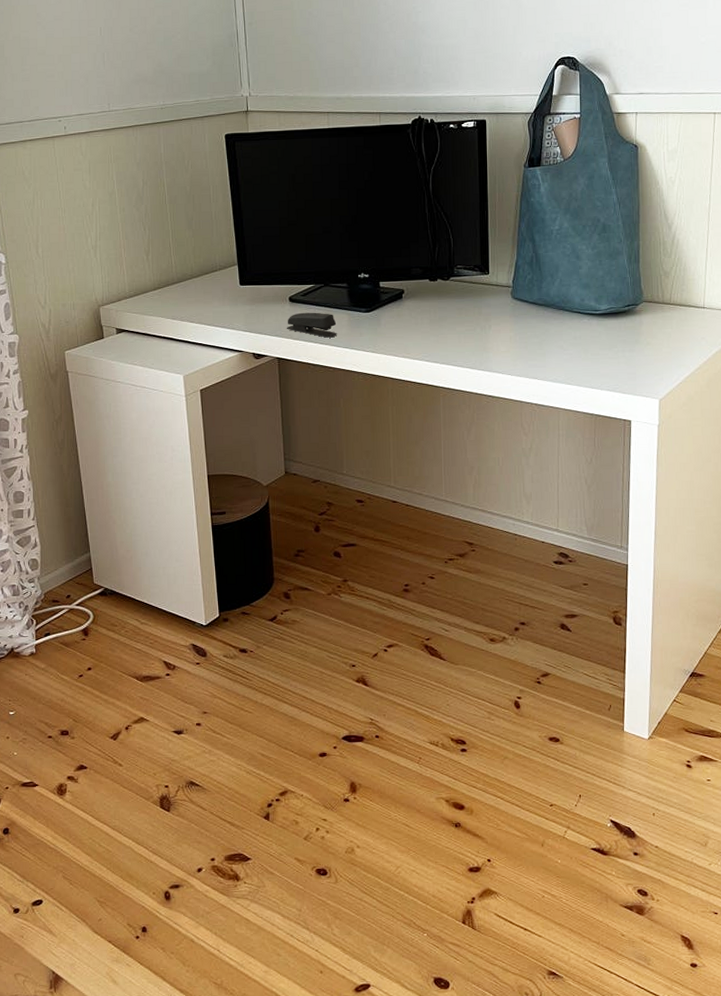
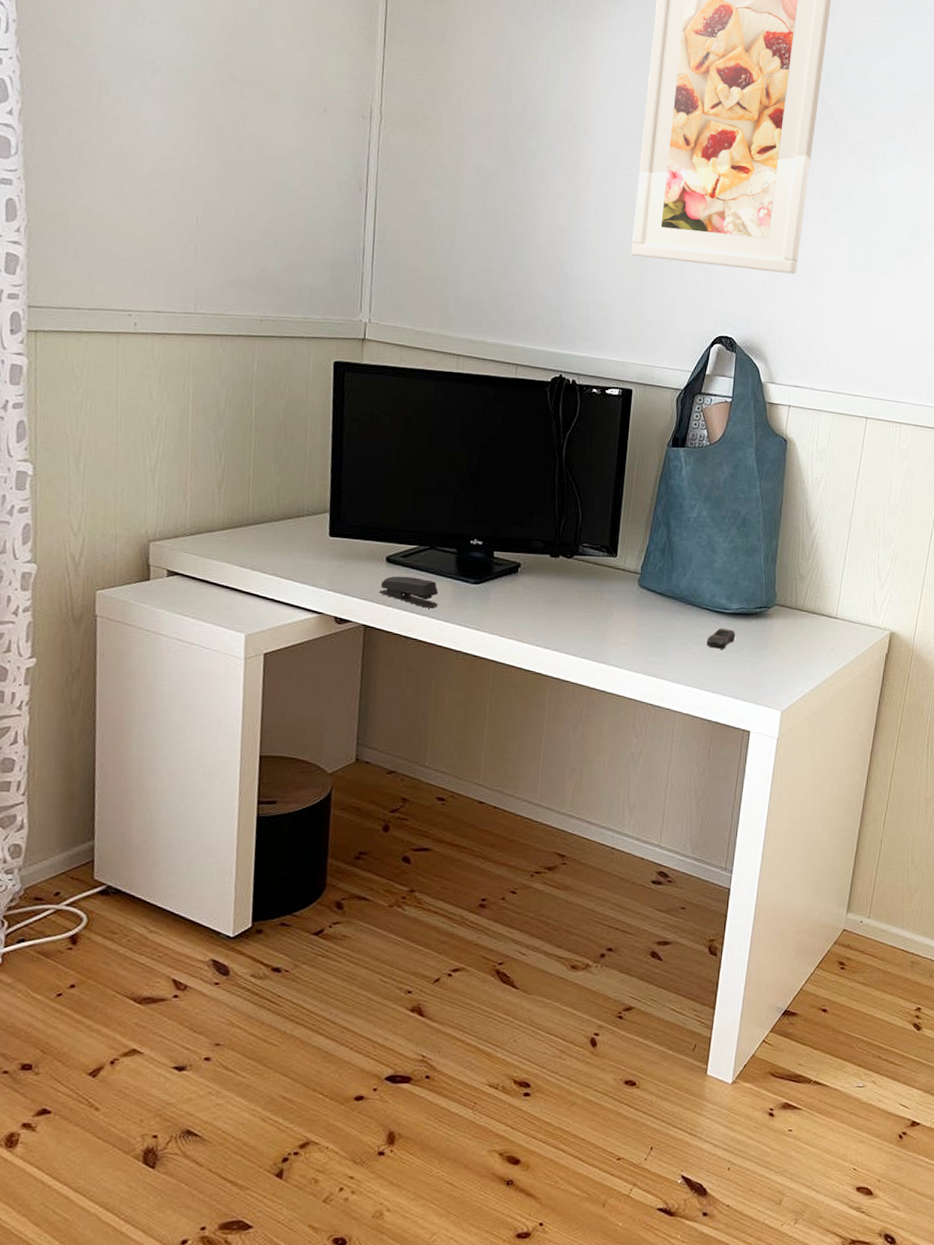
computer mouse: none [581,328,608,348] -> present [707,627,736,649]

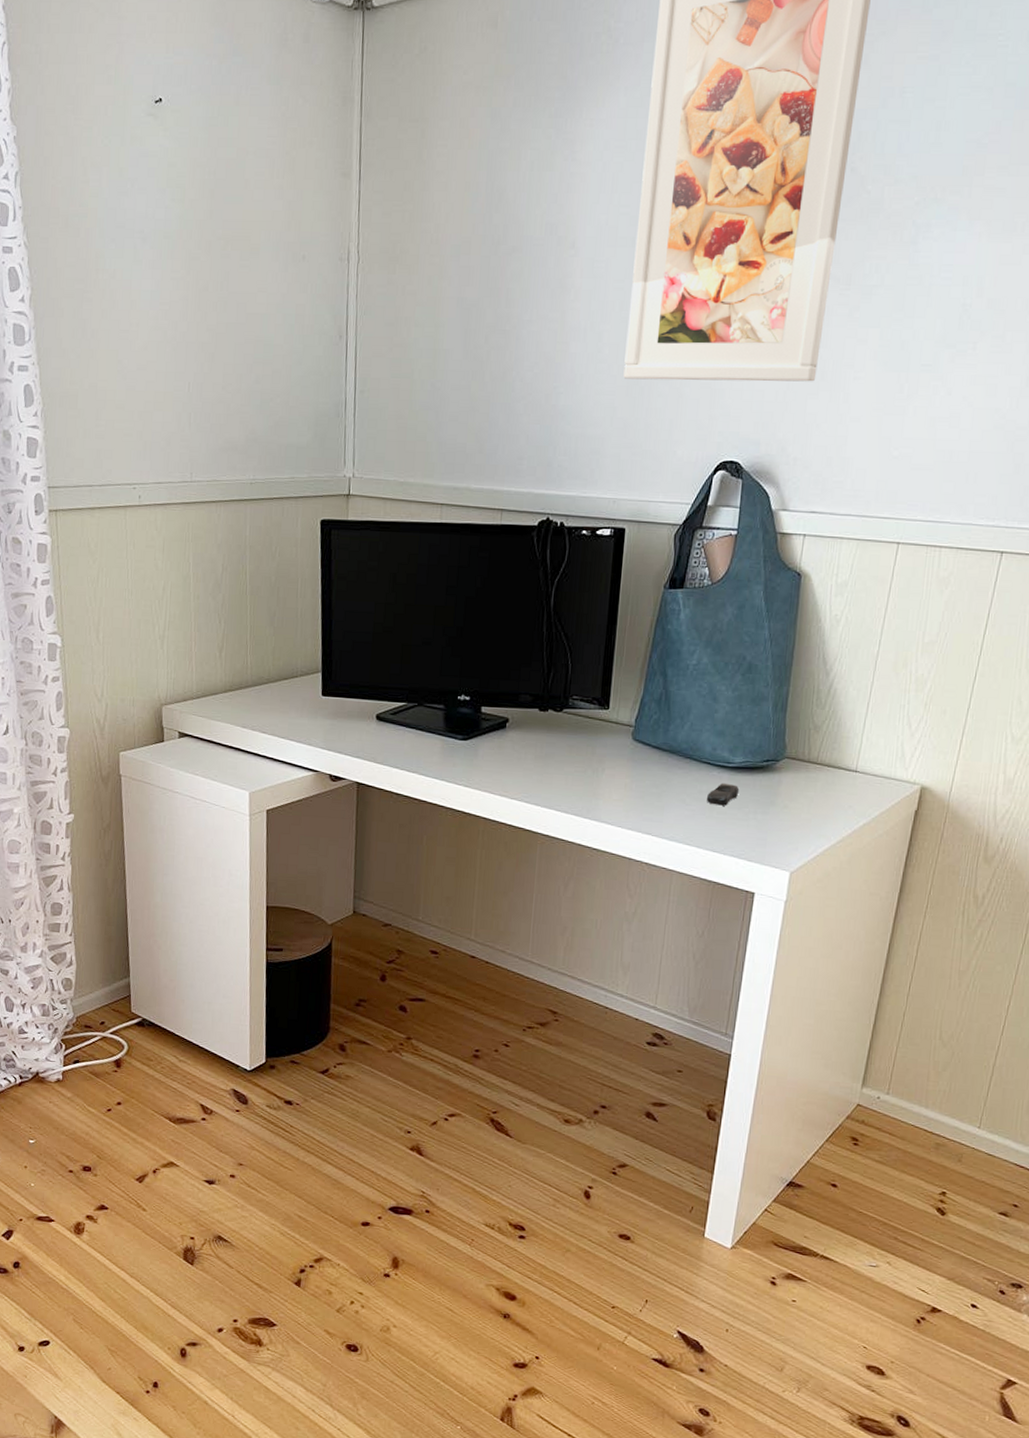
stapler: present [378,576,439,608] -> none [369,733,428,765]

